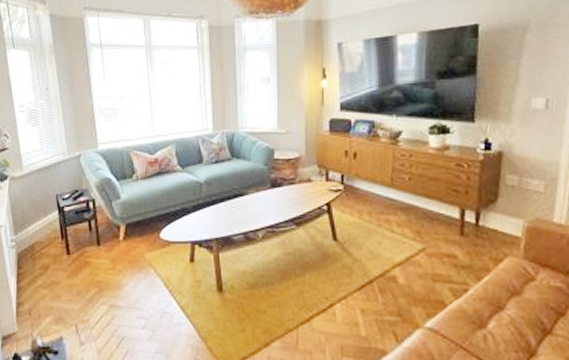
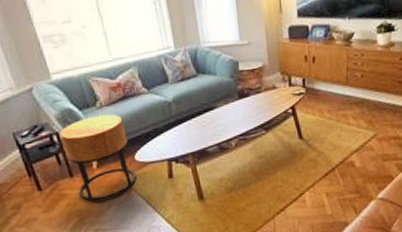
side table: none [96,188,158,275] -> present [60,114,137,201]

